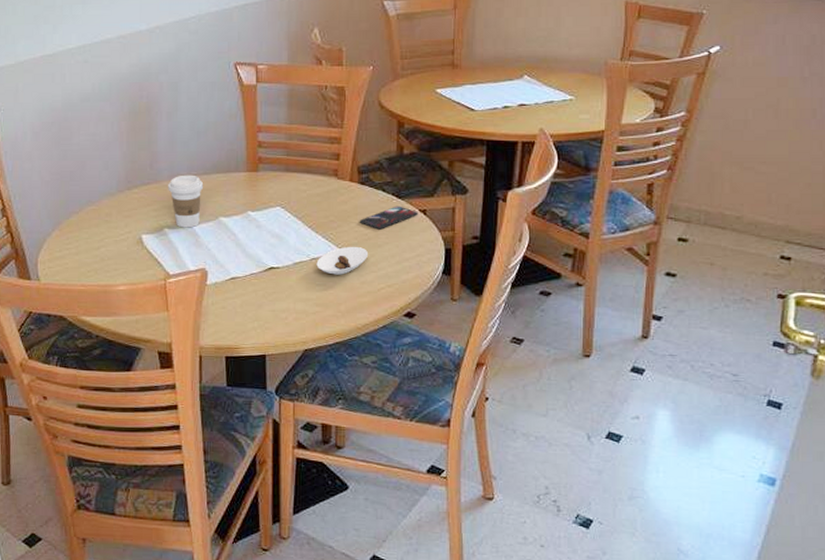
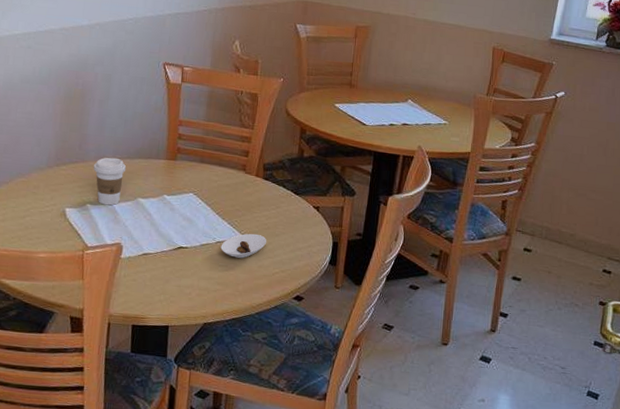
smartphone: present [360,206,418,230] -> none [262,201,312,221]

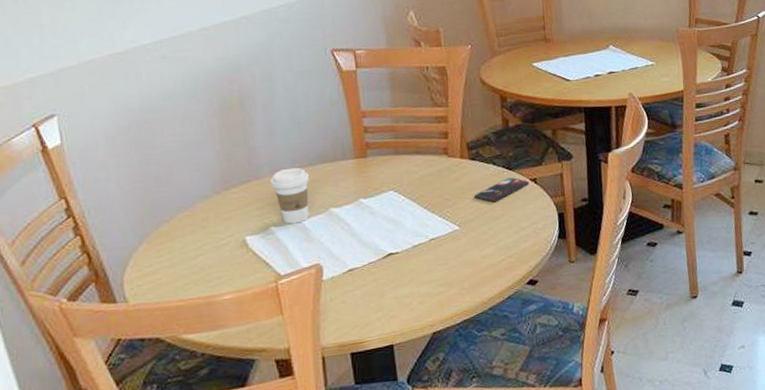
saucer: present [220,233,266,258] -> none [435,221,486,253]
smartphone: none [262,201,312,221] -> present [474,177,530,203]

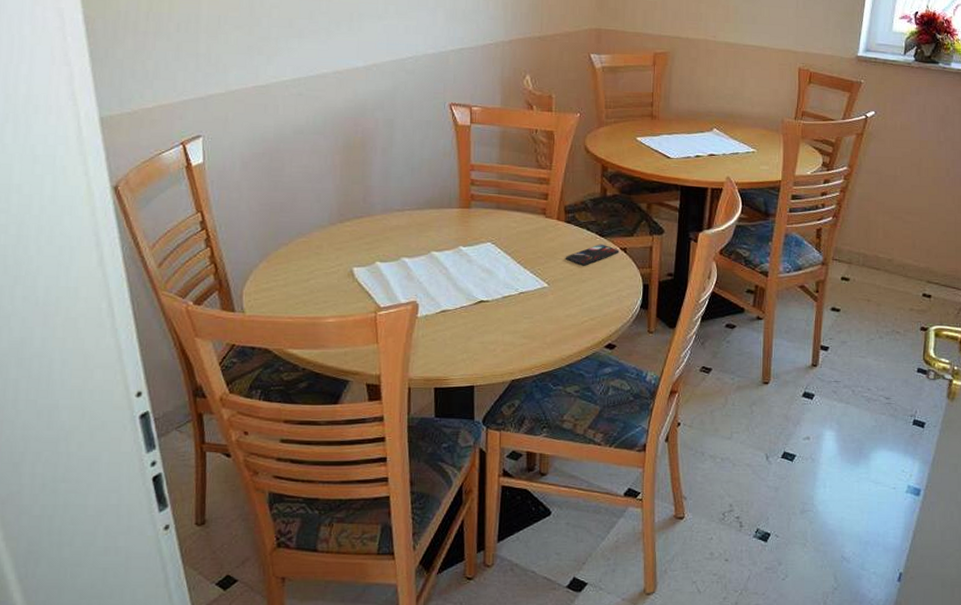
coffee cup: present [270,167,310,224] -> none [381,209,417,262]

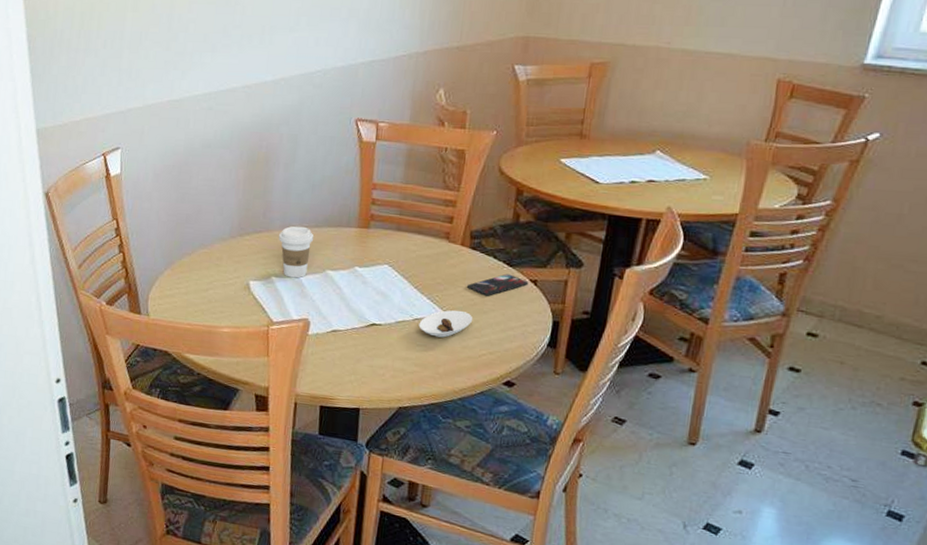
coffee cup: none [381,209,417,262] -> present [279,226,314,278]
saucer: none [524,281,573,308] -> present [419,310,472,338]

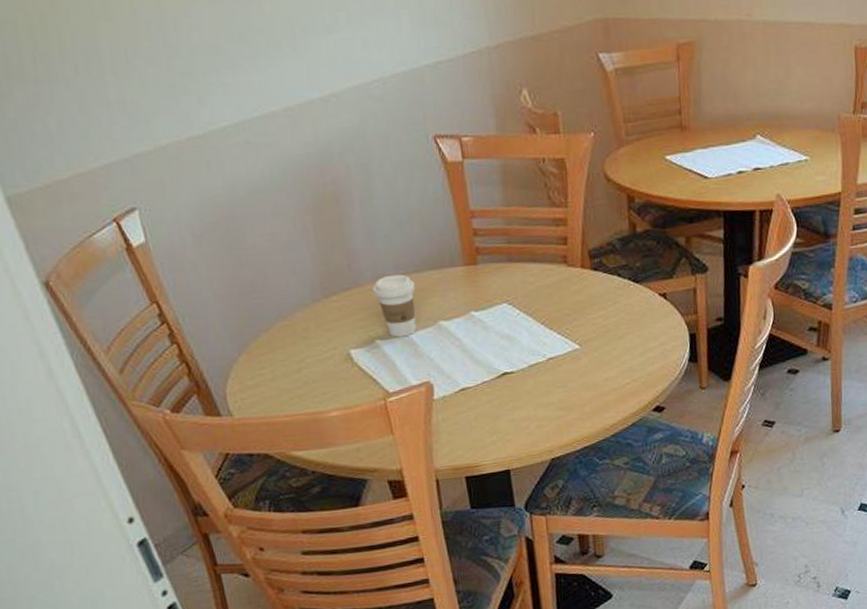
saucer: present [419,310,472,338] -> none [554,340,609,374]
smartphone: present [467,273,529,296] -> none [597,291,658,320]

